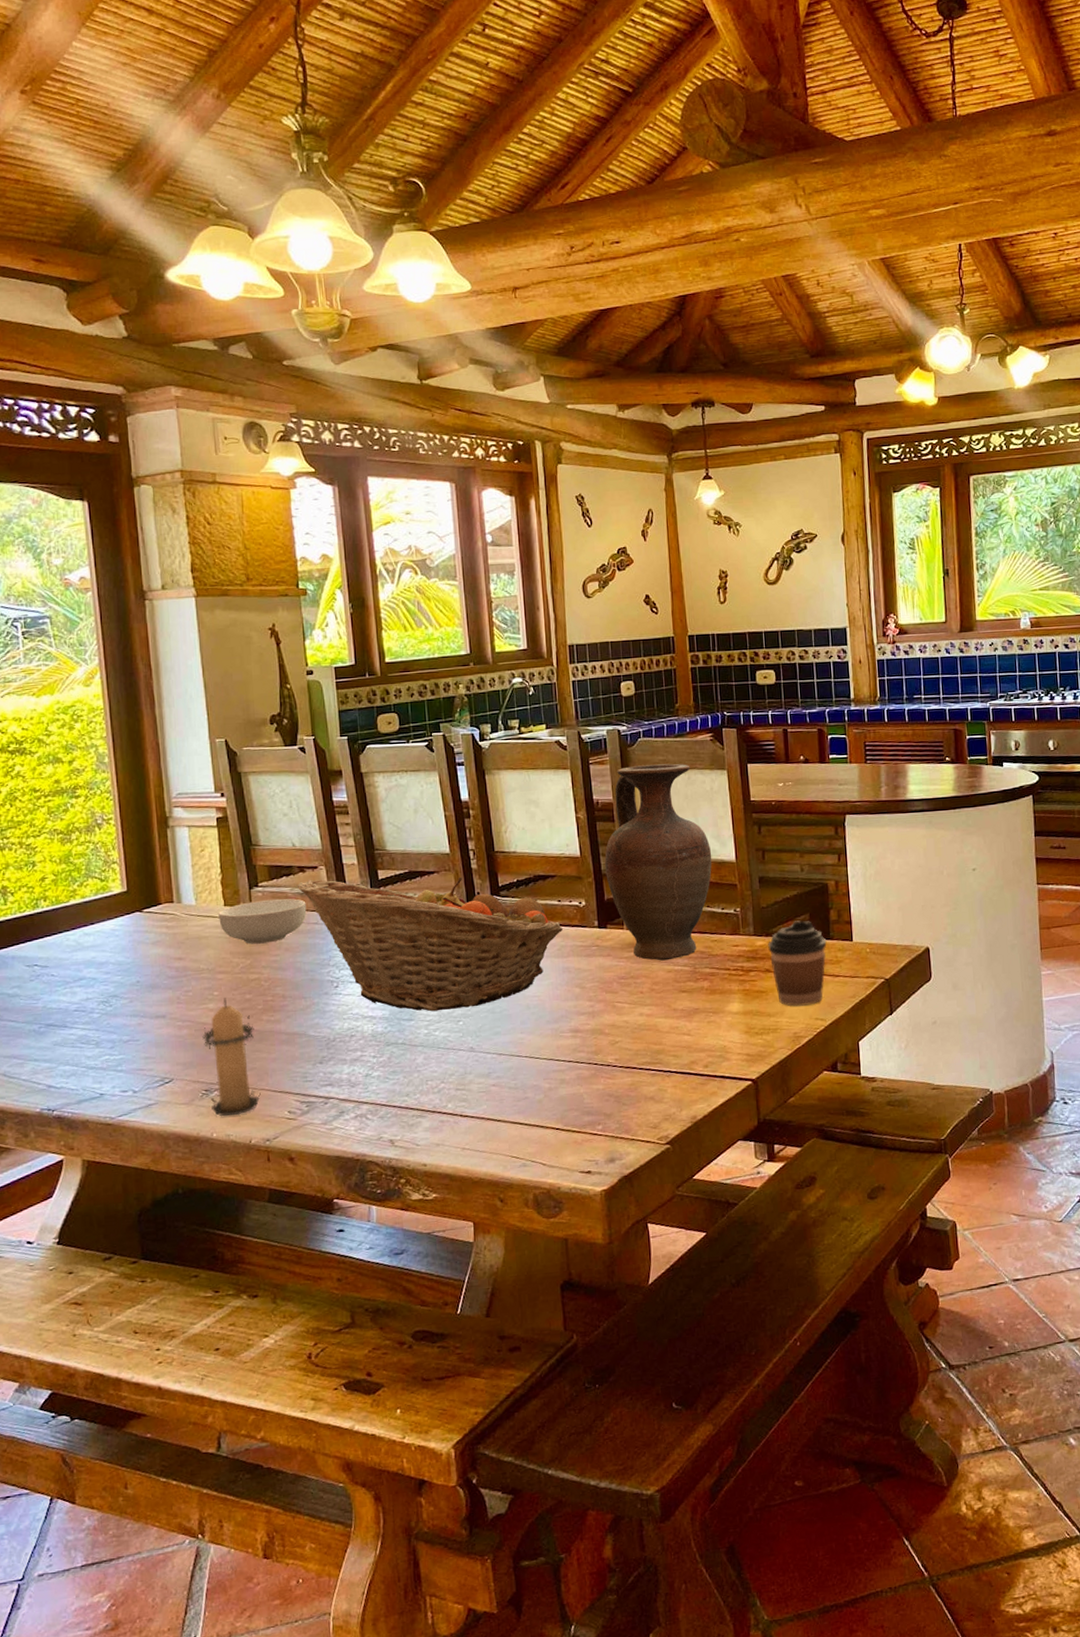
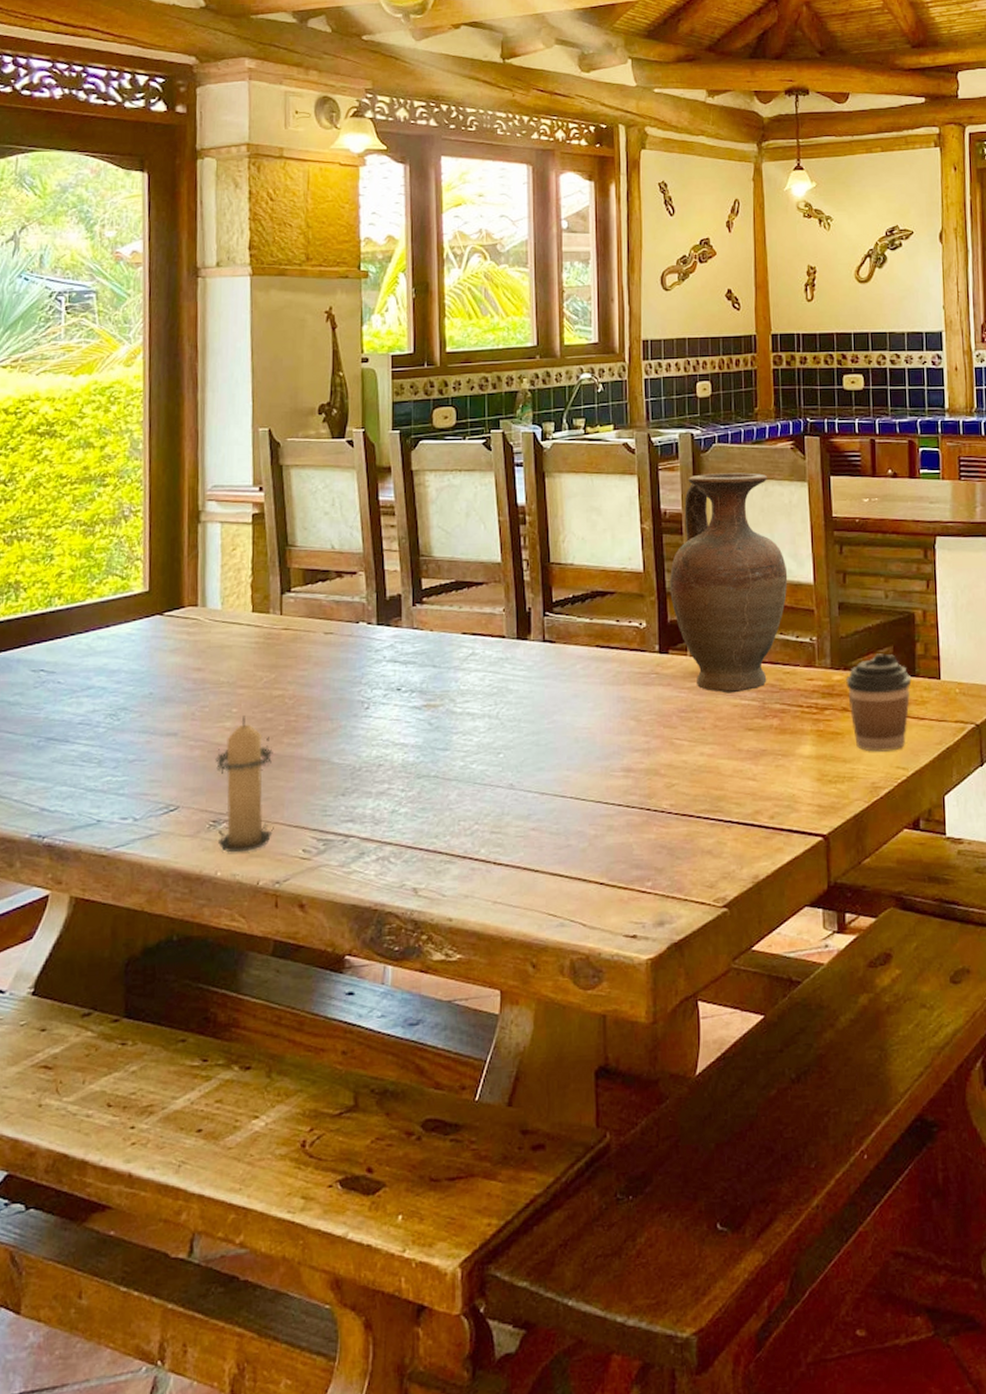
cereal bowl: present [218,898,307,945] -> none [245,606,341,656]
fruit basket: present [298,878,562,1012] -> none [333,586,619,741]

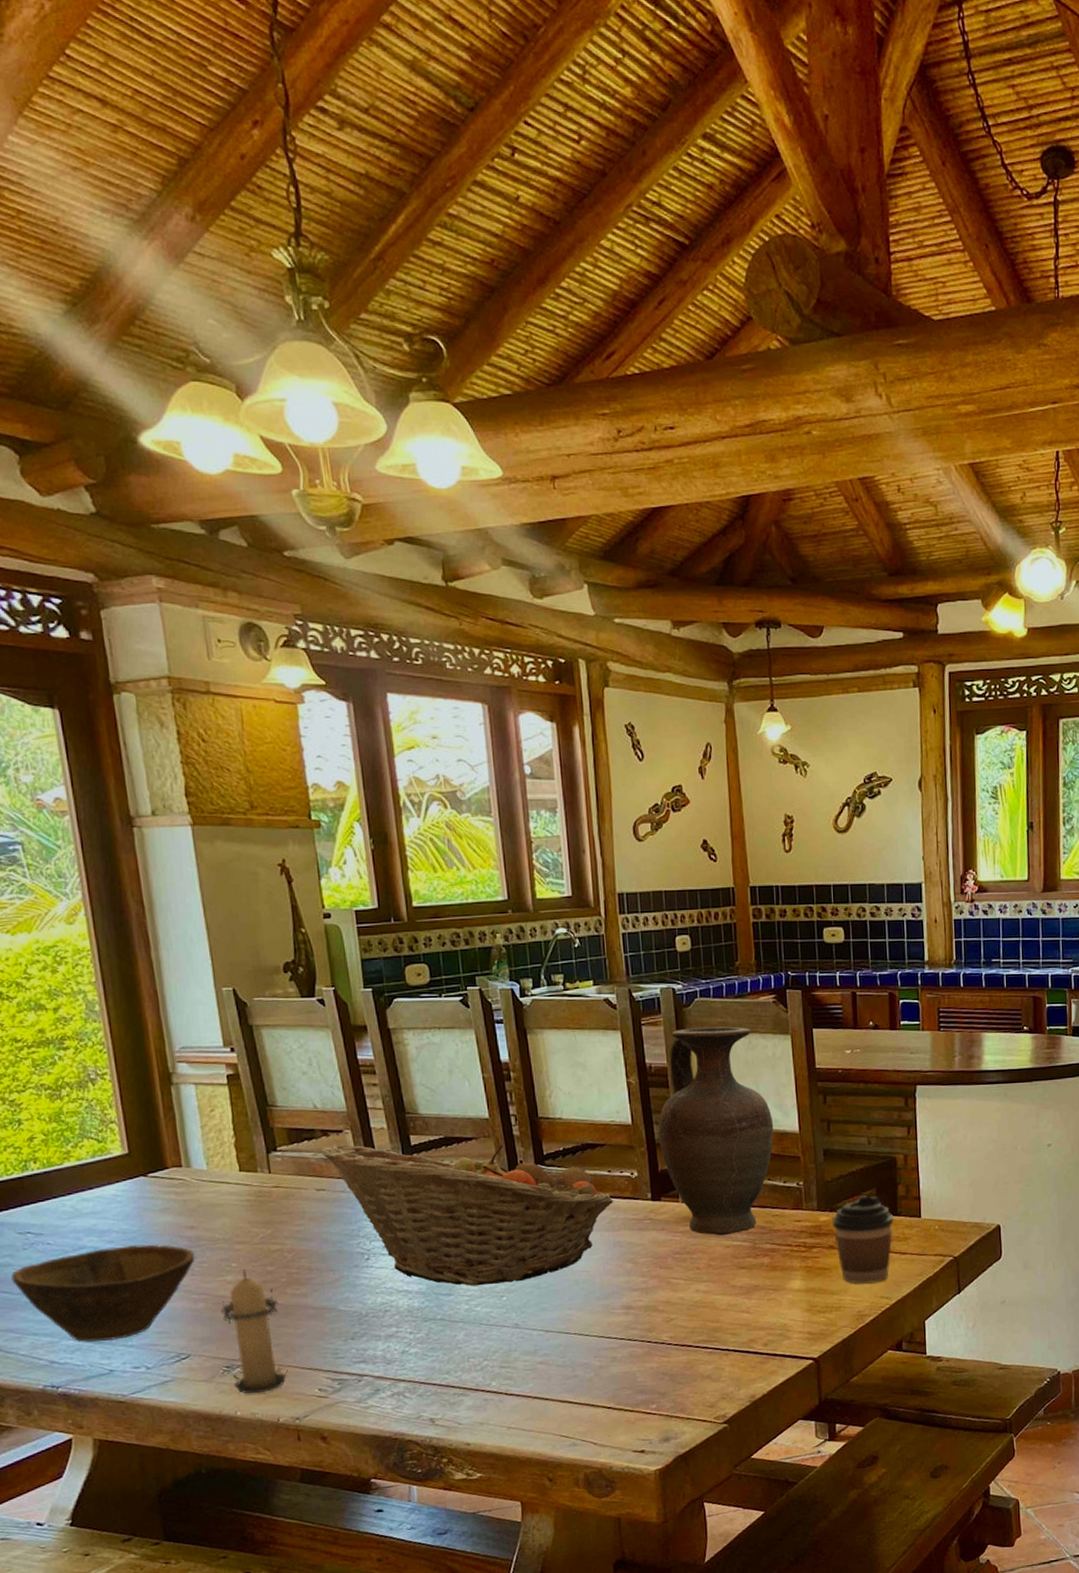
bowl: none [18,686,198,789] -> present [11,1244,195,1342]
fruit basket: none [333,586,619,741] -> present [321,1144,613,1286]

